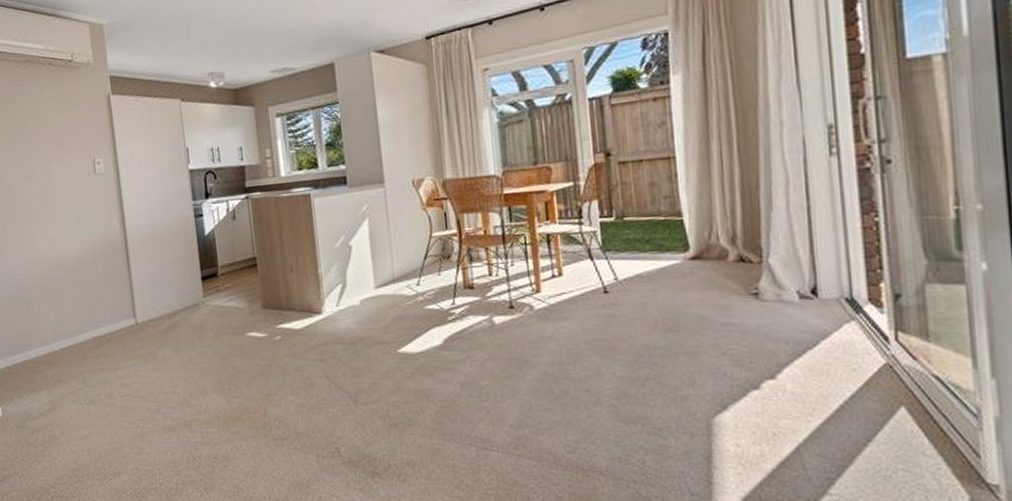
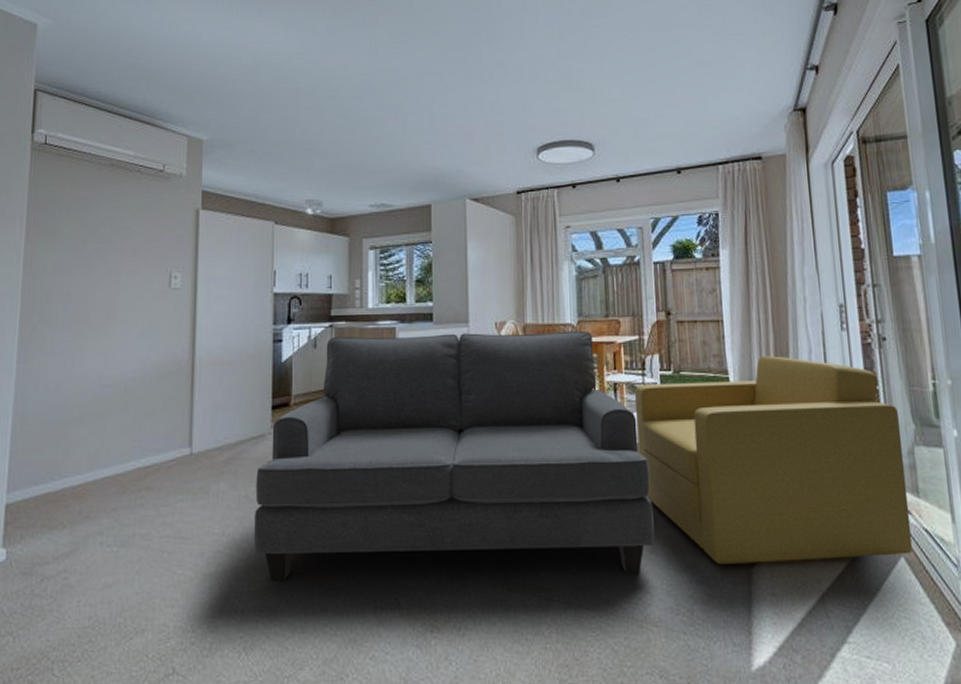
sofa: none [195,181,599,433] -> present [253,330,655,581]
armchair: none [571,192,918,415] -> present [635,356,913,564]

